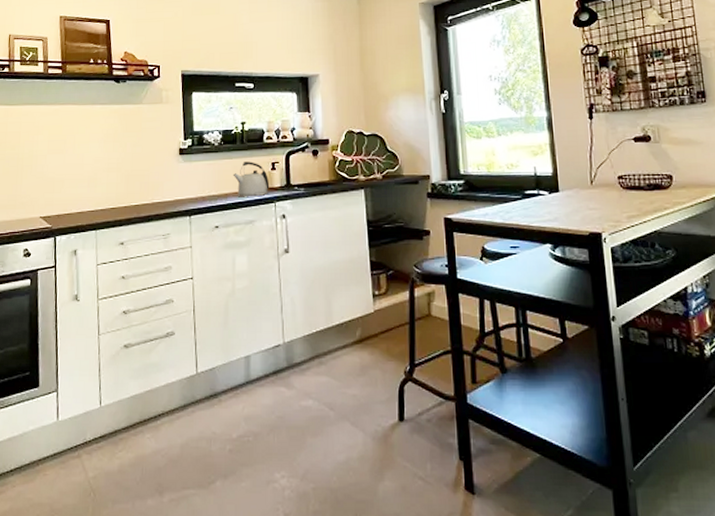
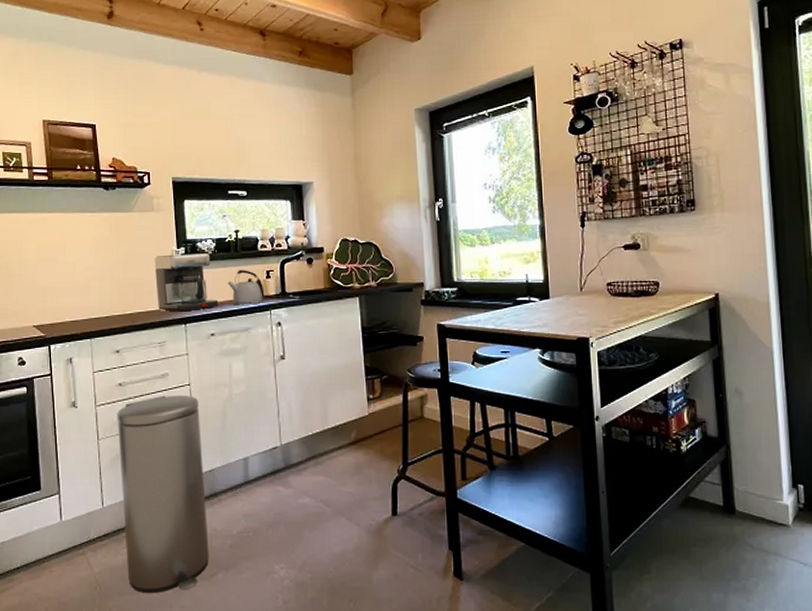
pedal bin: none [118,289,208,501] -> present [117,395,209,593]
coffee maker: none [161,144,224,204] -> present [154,252,219,312]

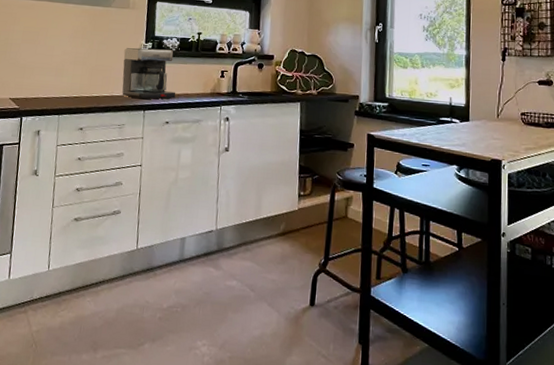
pedal bin: present [117,395,209,593] -> none [62,173,147,357]
kettle: present [227,270,265,304] -> none [185,68,218,99]

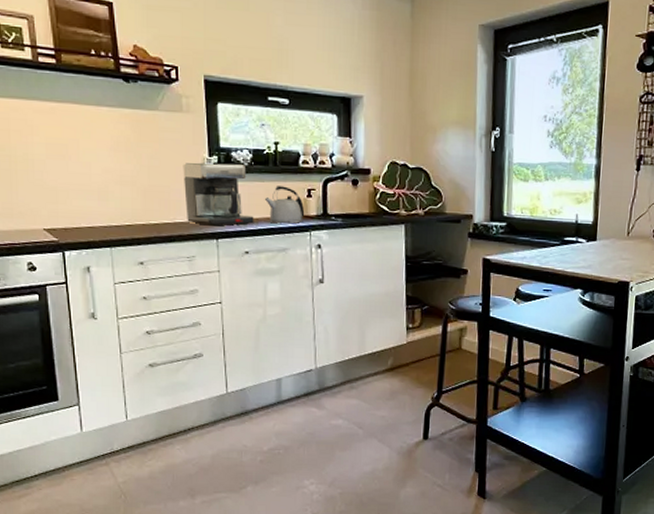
kettle: none [185,68,218,99] -> present [264,186,305,224]

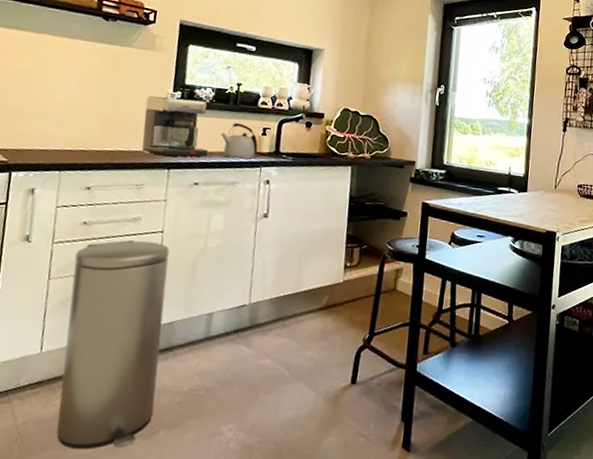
pedal bin: none [141,312,239,503] -> present [56,240,170,449]

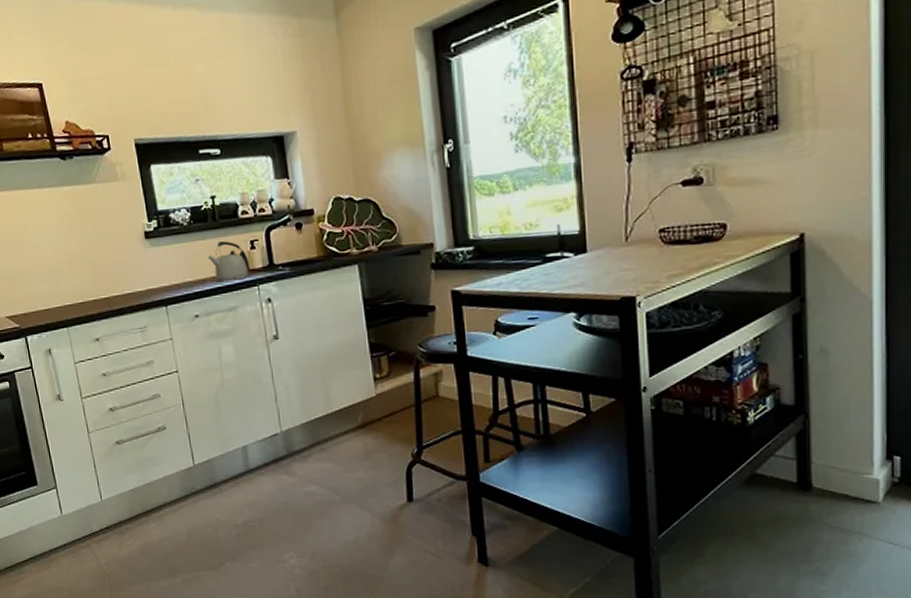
pedal bin: present [56,240,170,449] -> none [104,382,216,583]
coffee maker: present [142,96,208,157] -> none [124,224,200,293]

